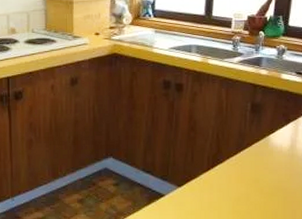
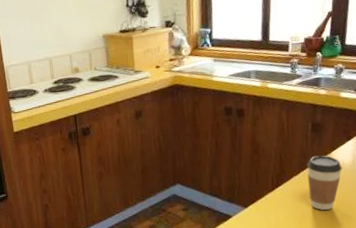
coffee cup: none [244,137,280,194] -> present [307,155,342,210]

